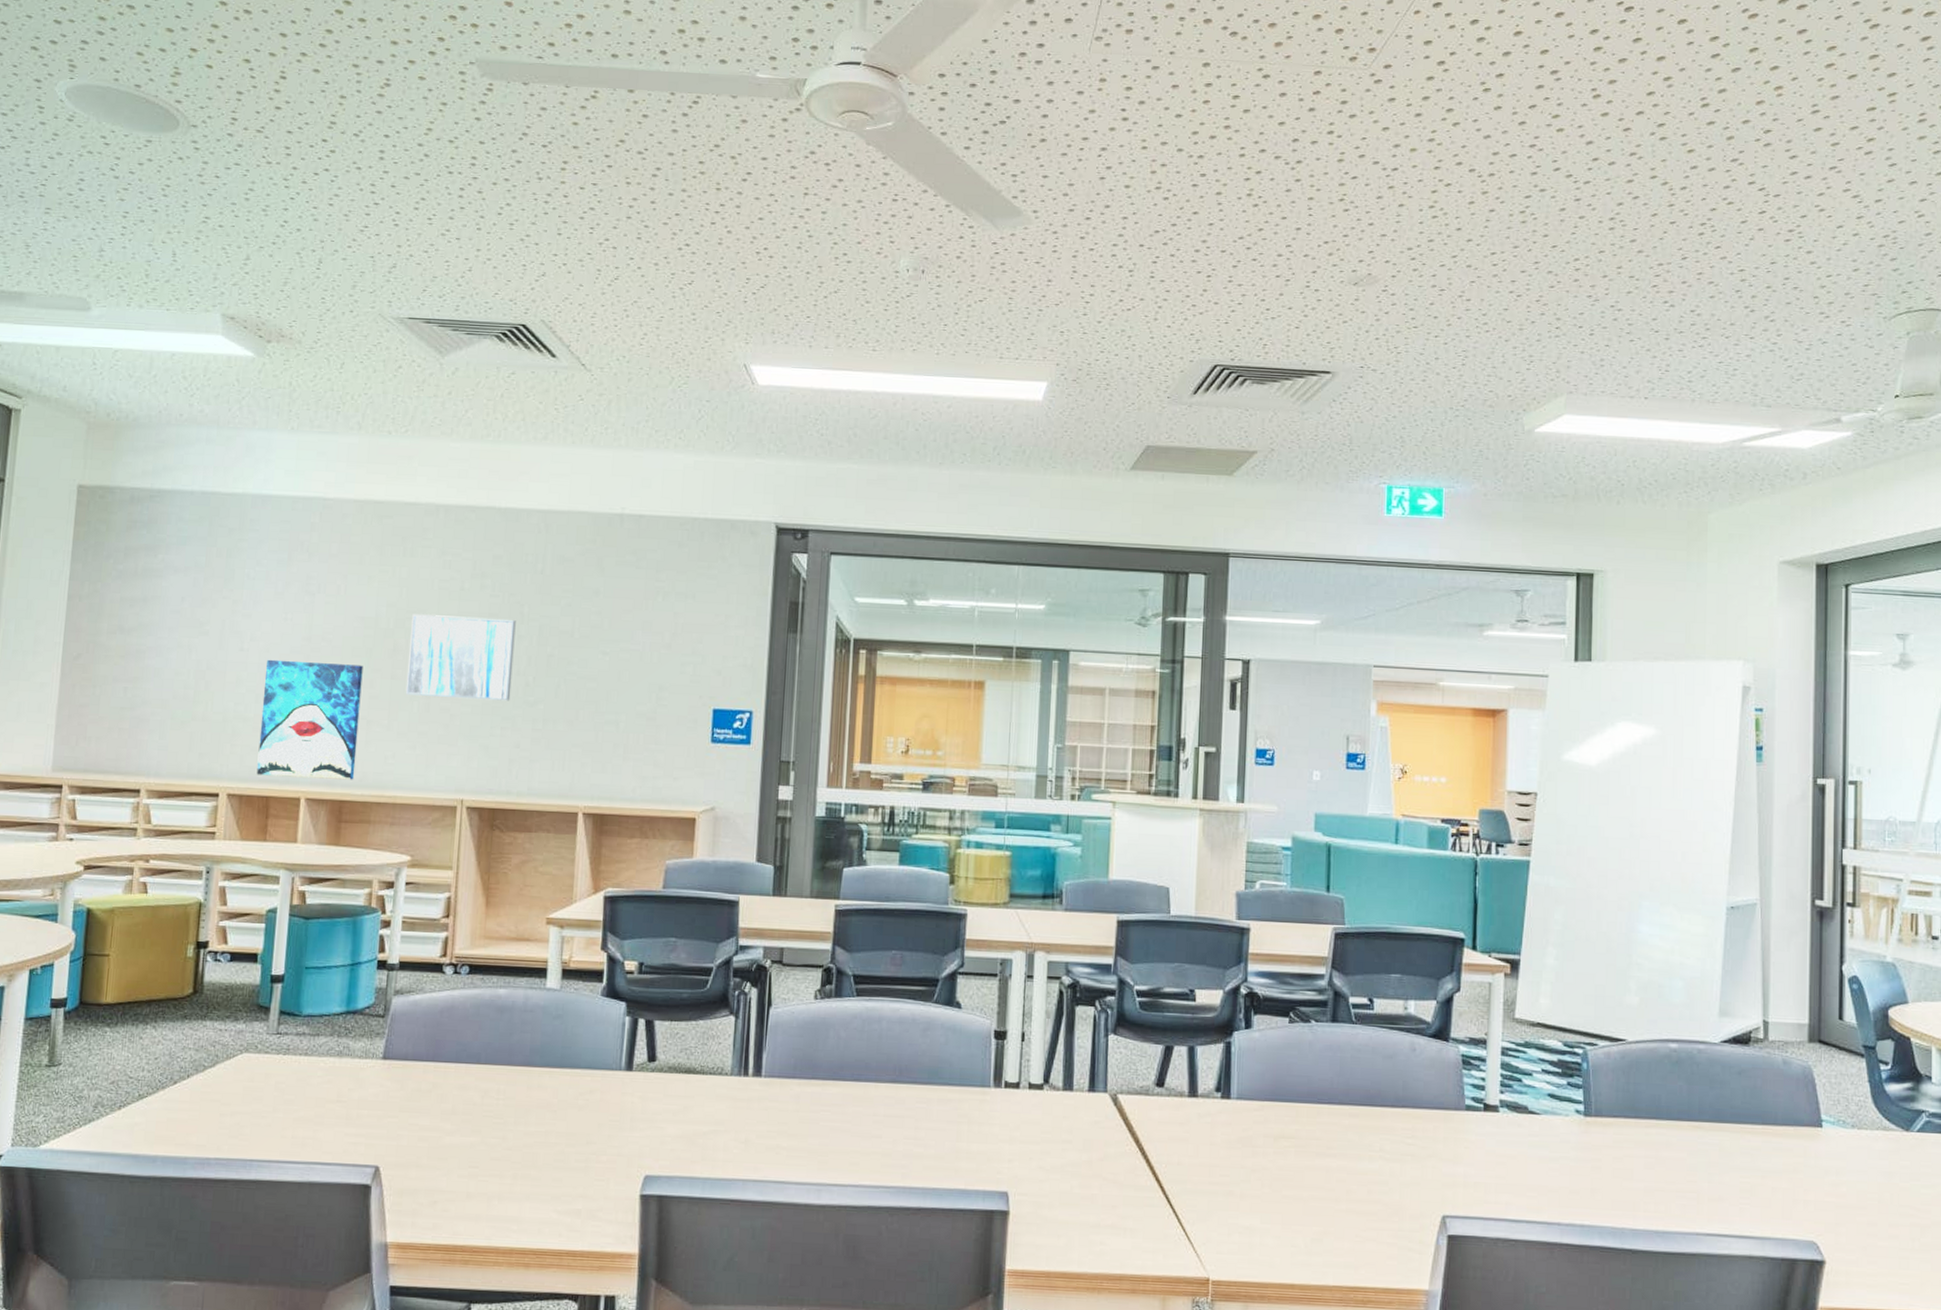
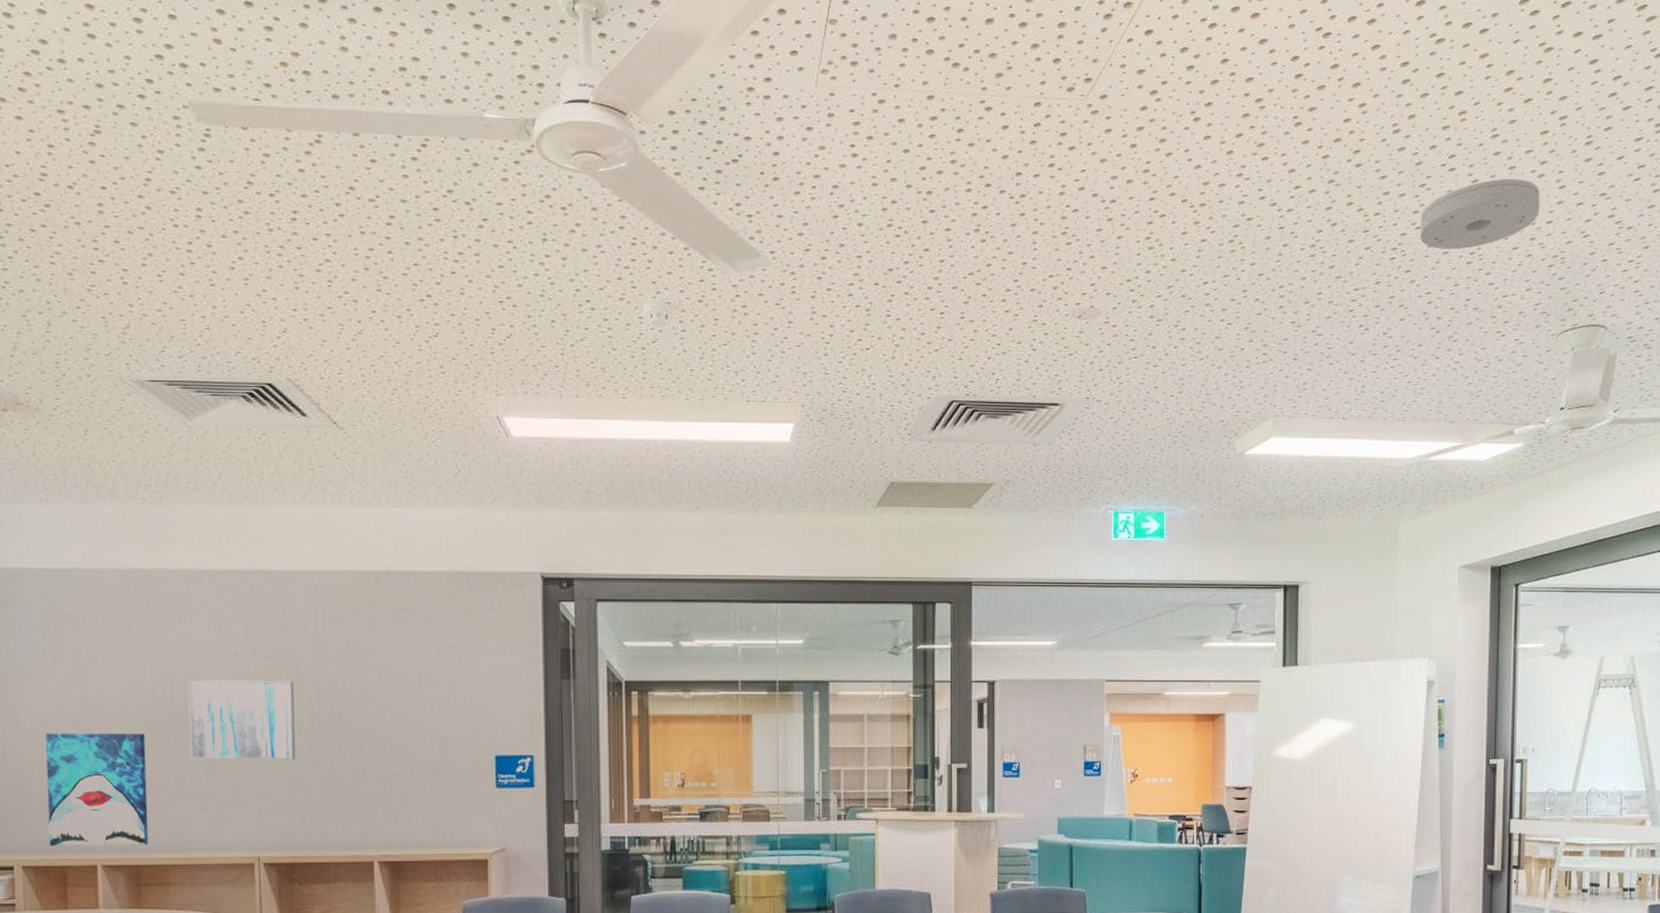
smoke detector: none [1732,155,1867,227] -> present [1420,179,1540,250]

